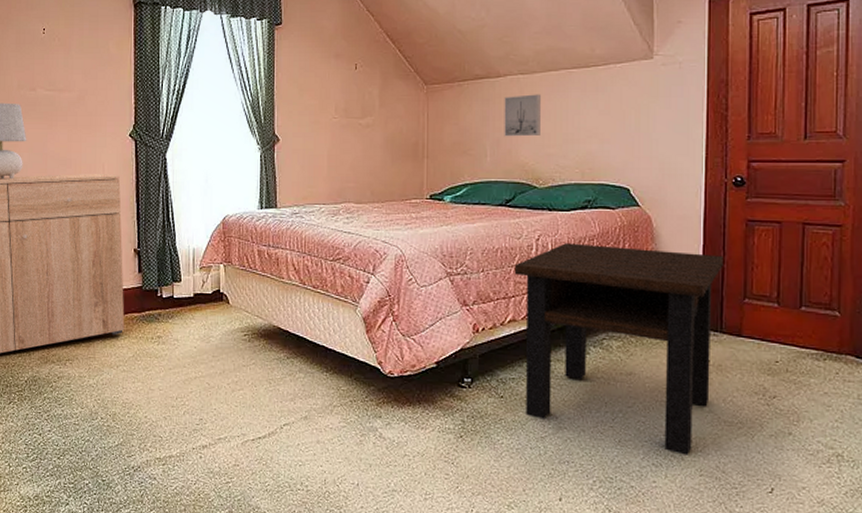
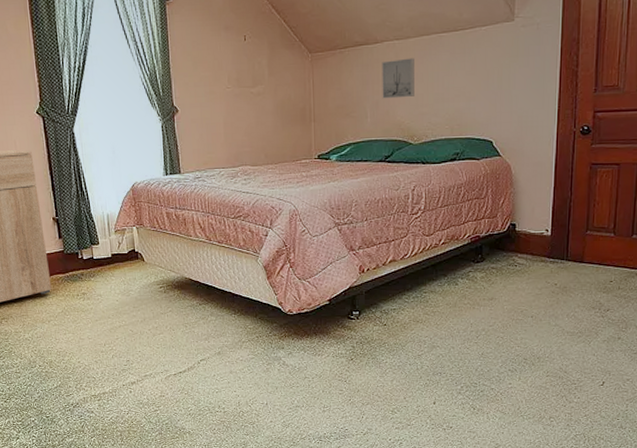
side table: present [514,243,723,455] -> none [393,191,570,361]

